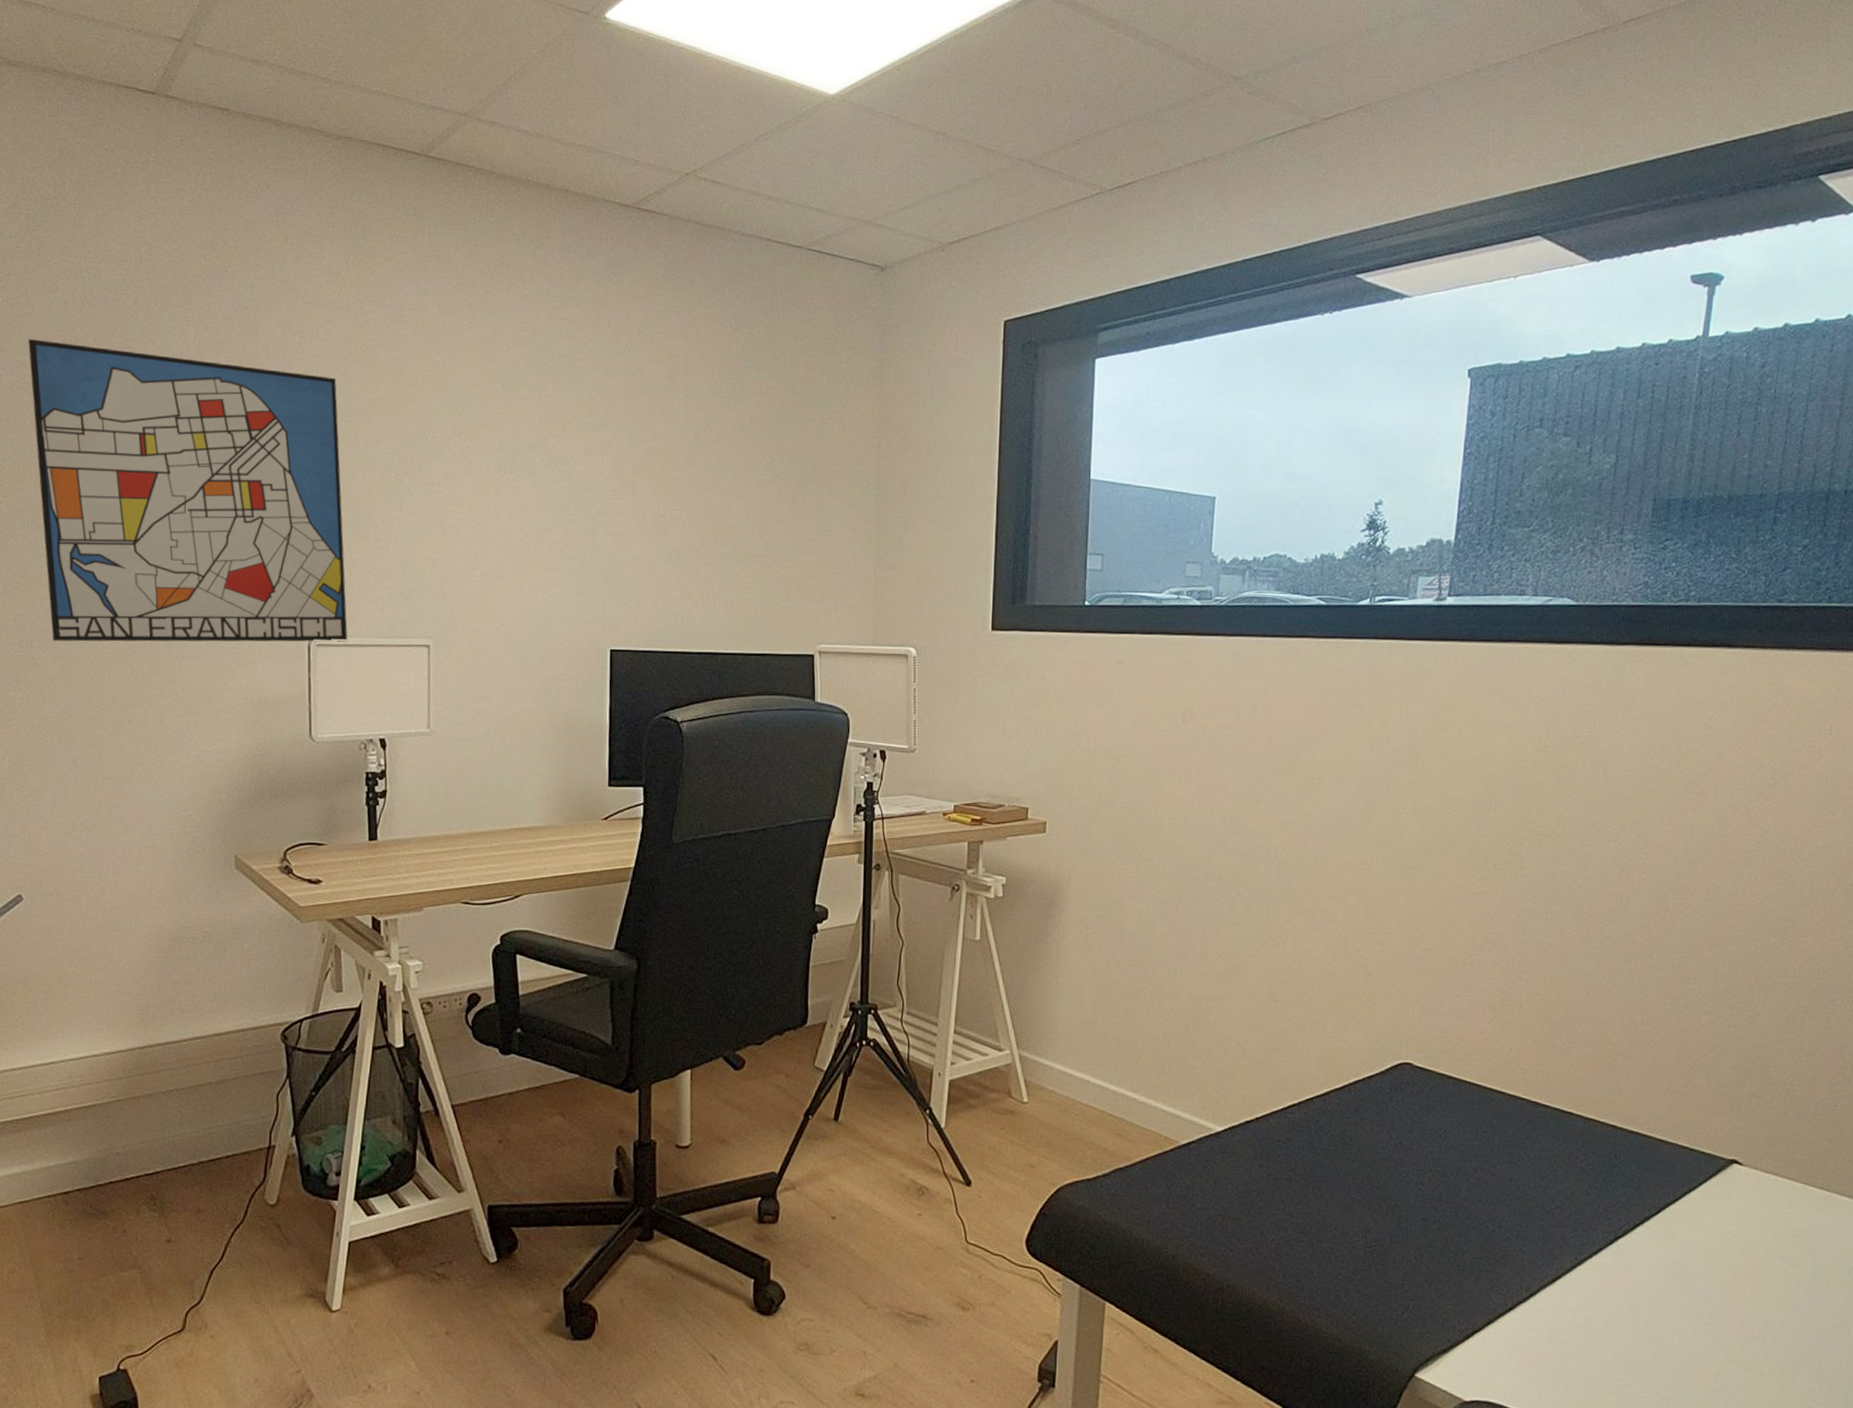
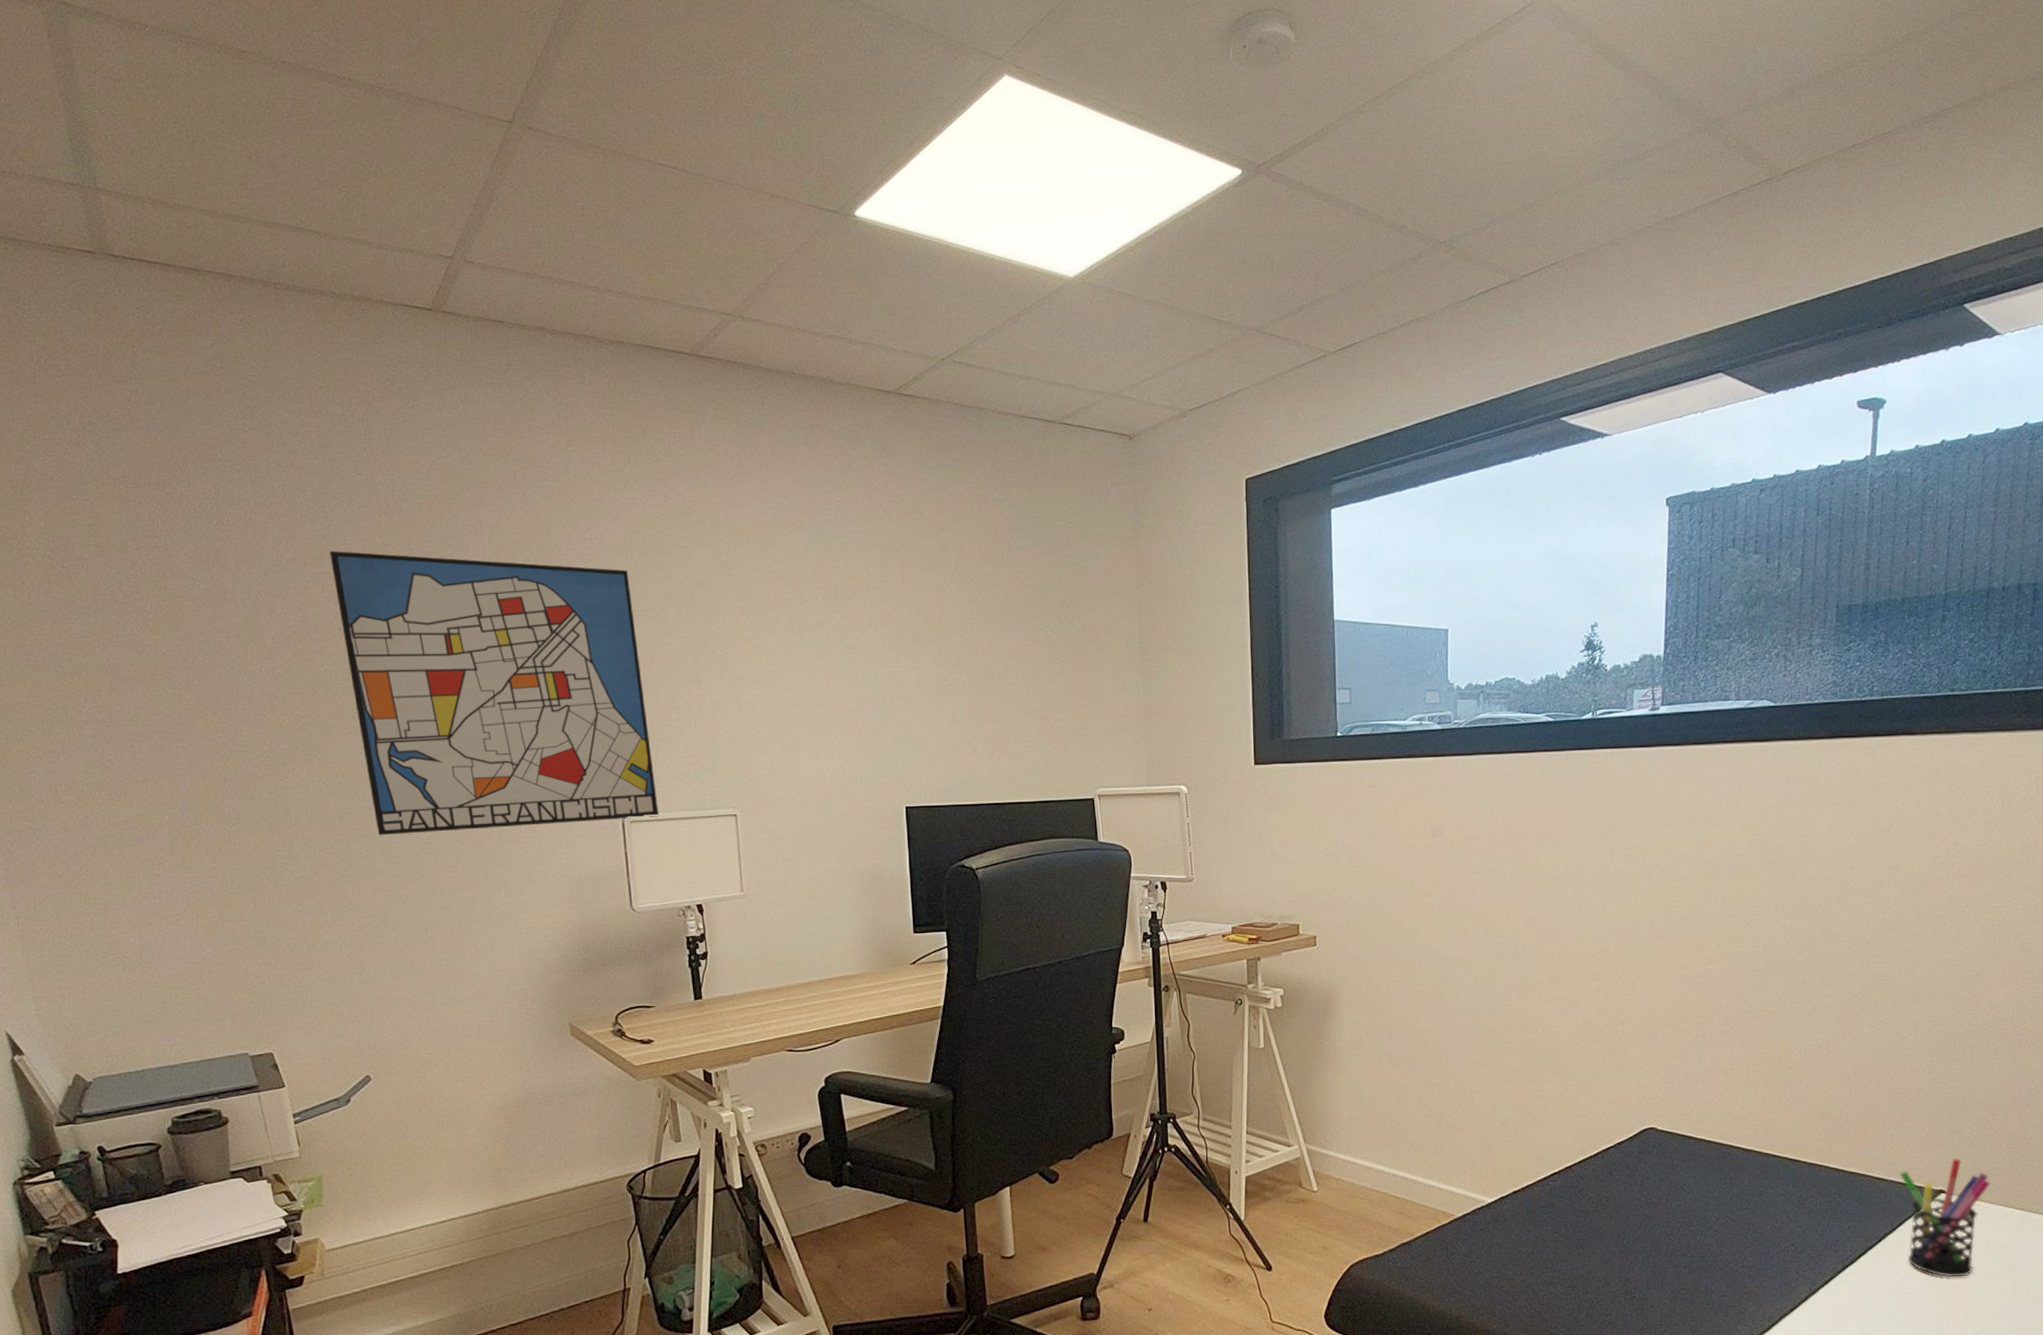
pen holder: none [1686,1125,1791,1261] -> present [1899,1158,1991,1278]

